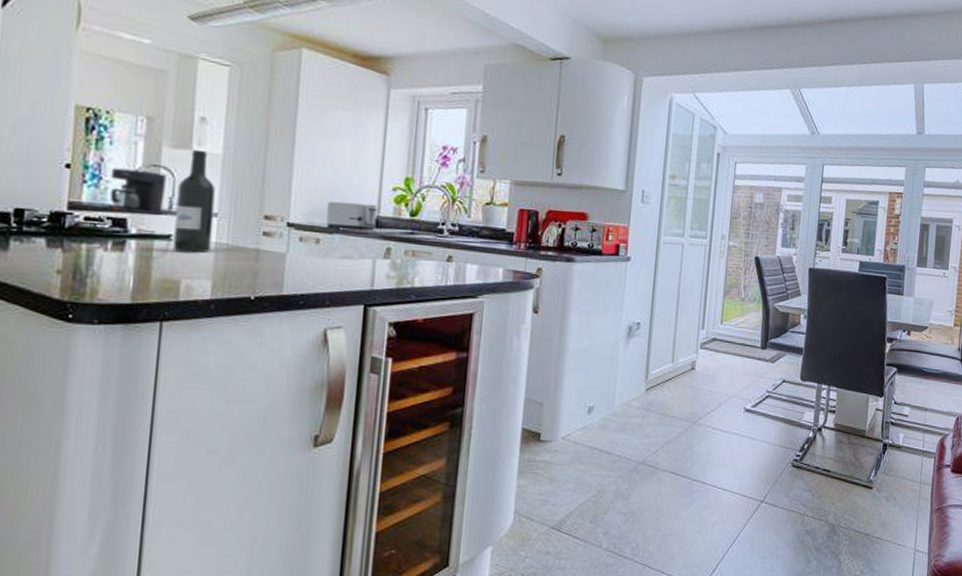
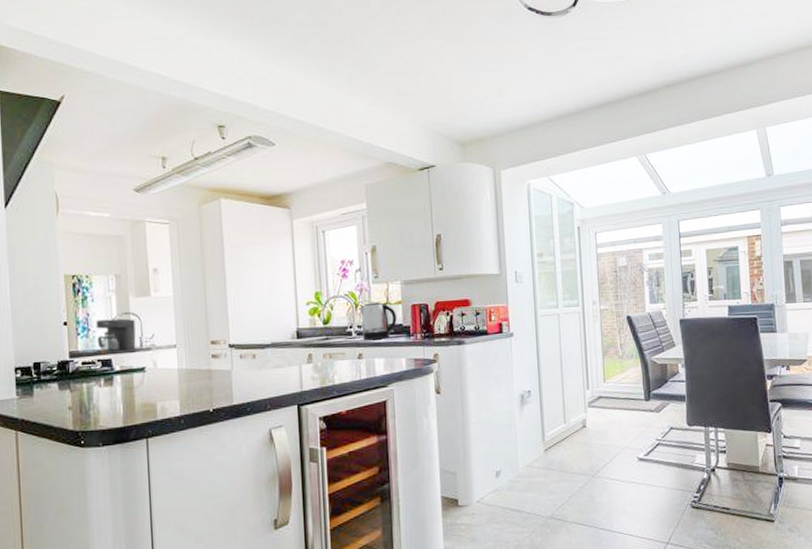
wine bottle: present [173,149,216,253] -> none [145,295,175,381]
toaster: present [326,201,378,231] -> none [256,319,298,345]
kettle: none [455,198,500,244] -> present [359,301,397,341]

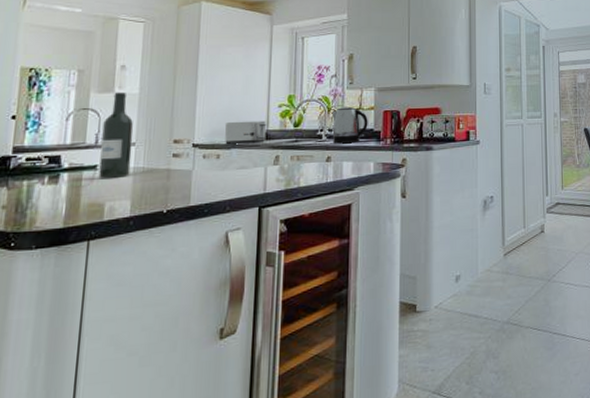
coffee maker: present [91,318,136,355] -> none [38,114,93,151]
wine bottle: none [145,295,175,381] -> present [98,92,134,179]
toaster: none [256,319,298,345] -> present [224,120,267,145]

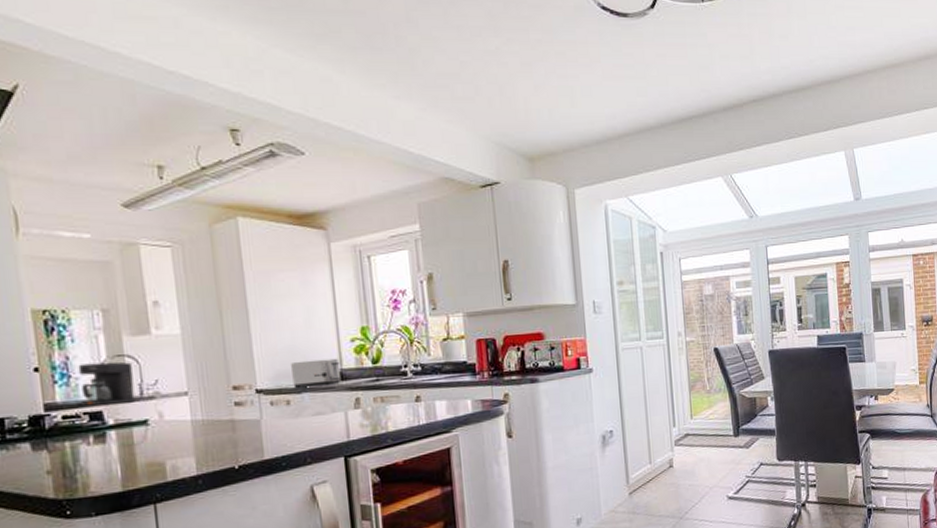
coffee maker: none [38,114,93,151] -> present [74,362,135,407]
wine bottle: present [98,92,134,179] -> none [145,333,188,435]
kettle: present [331,106,368,144] -> none [415,336,460,381]

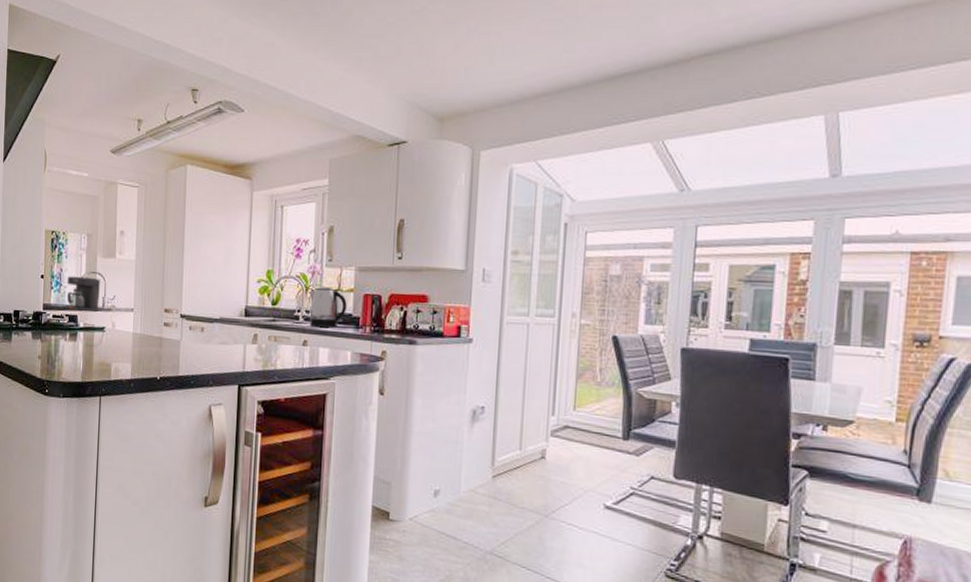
toaster: present [290,358,342,389] -> none [208,294,246,320]
kettle: none [415,336,460,381] -> present [309,286,347,329]

